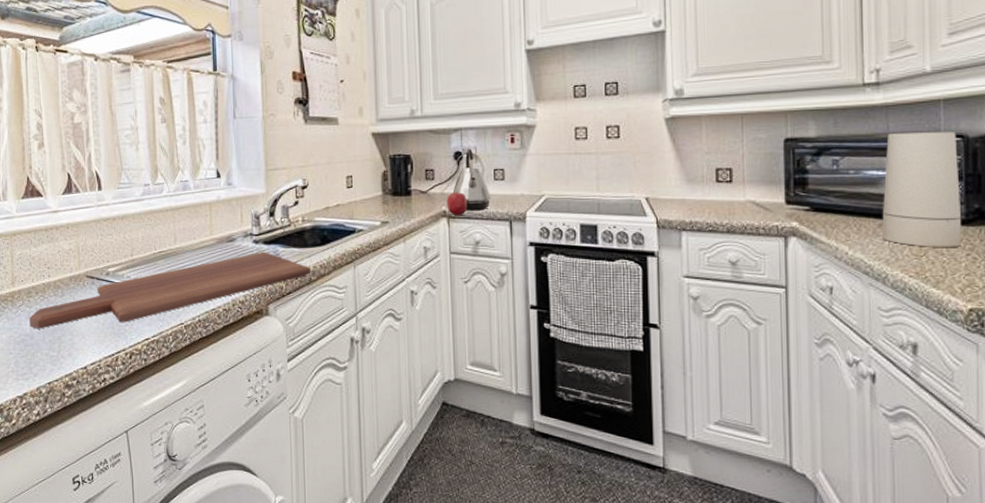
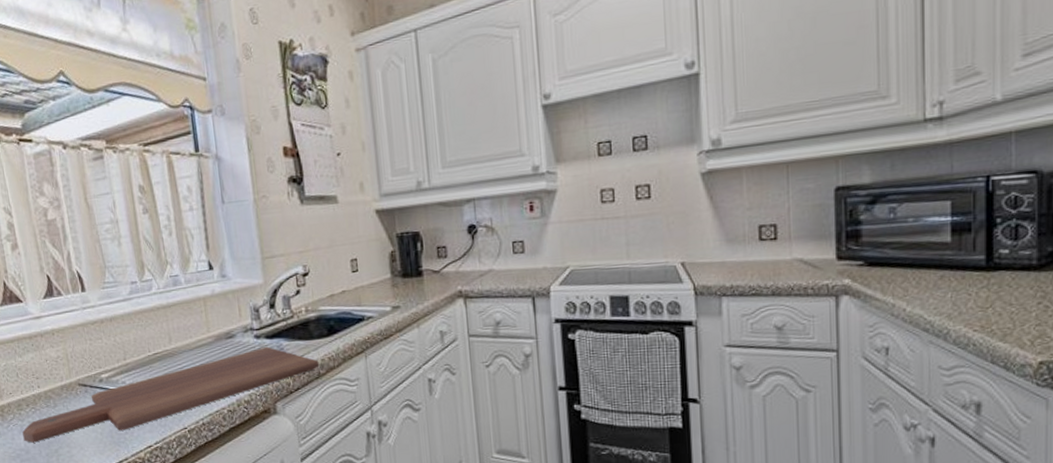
fruit: present [446,190,468,216] -> none [462,267,486,296]
kettle: present [452,148,491,211] -> none [468,219,510,289]
canister: present [882,131,961,248] -> none [944,167,1032,298]

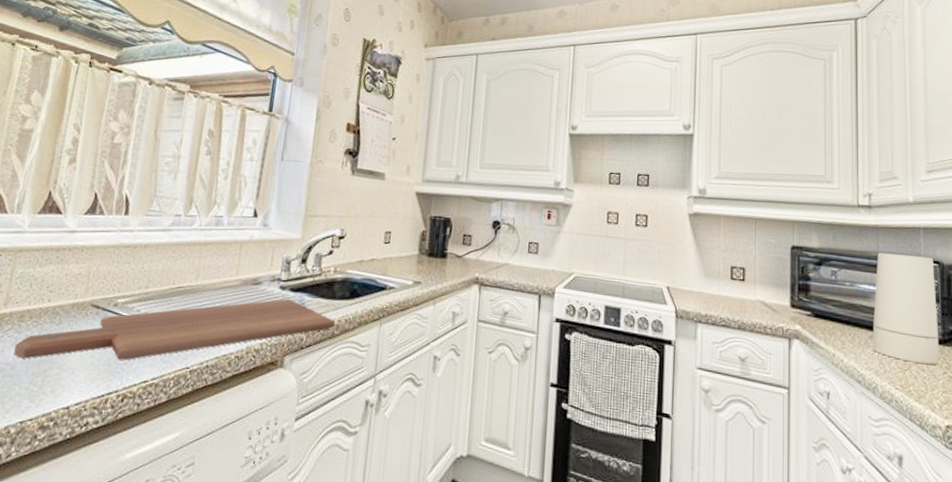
canister: none [944,167,1032,298] -> present [872,252,939,365]

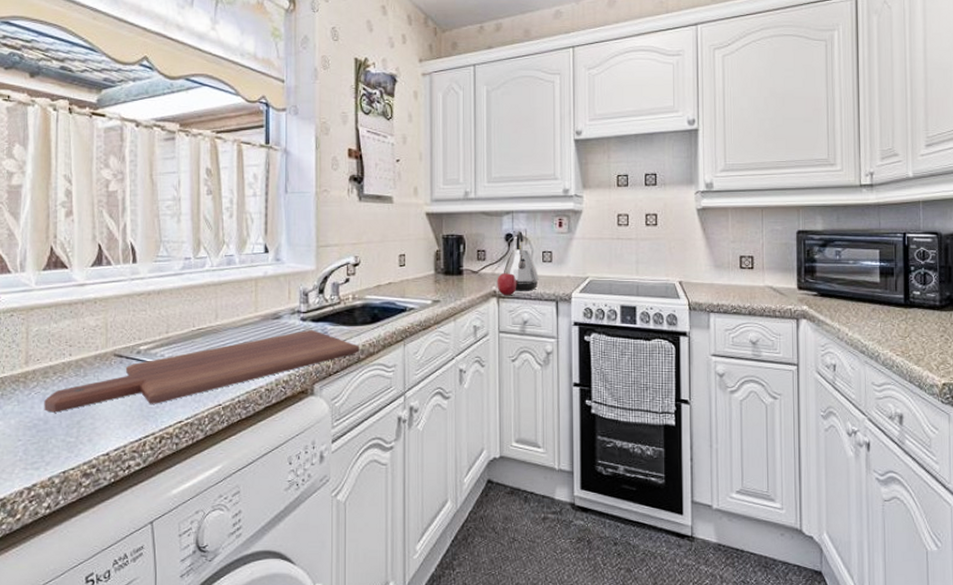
fruit: none [480,258,501,285] -> present [497,271,517,296]
kettle: none [487,218,523,281] -> present [503,230,539,291]
canister: present [872,252,939,365] -> none [875,229,936,330]

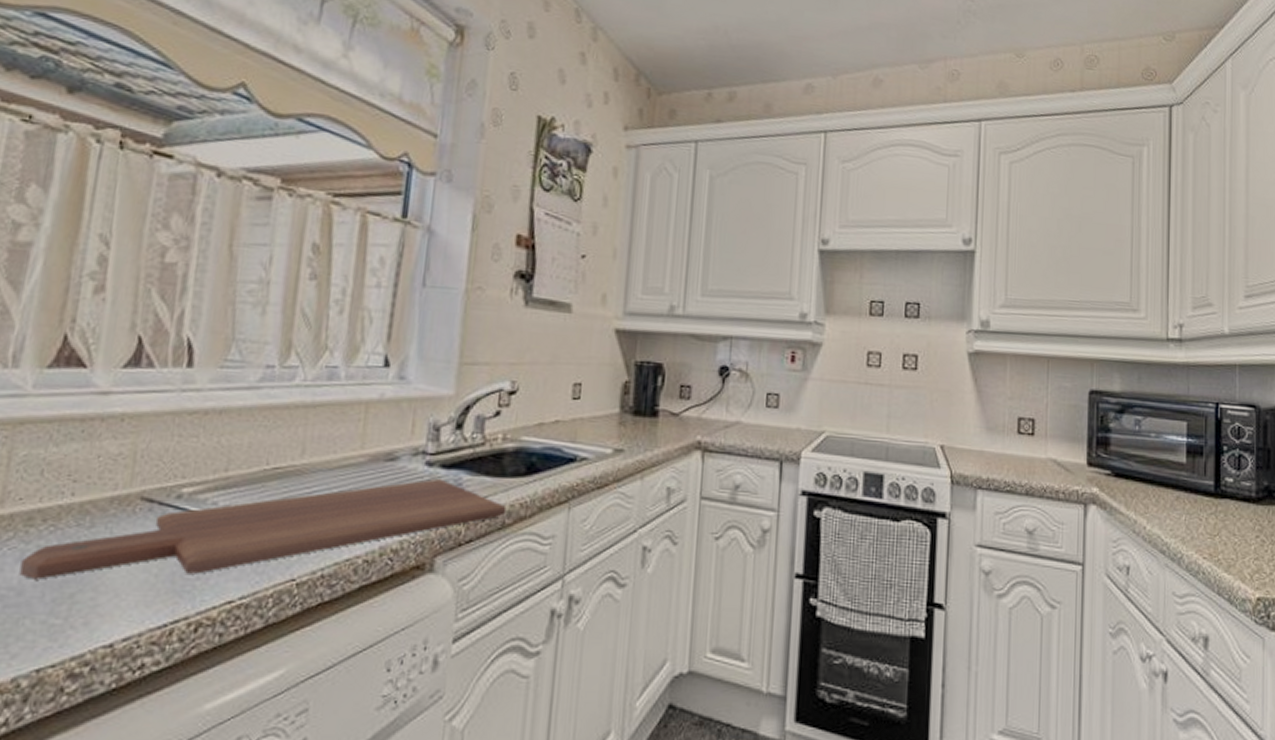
fruit: present [497,271,517,296] -> none [703,416,730,450]
kettle: present [503,230,539,291] -> none [712,362,760,445]

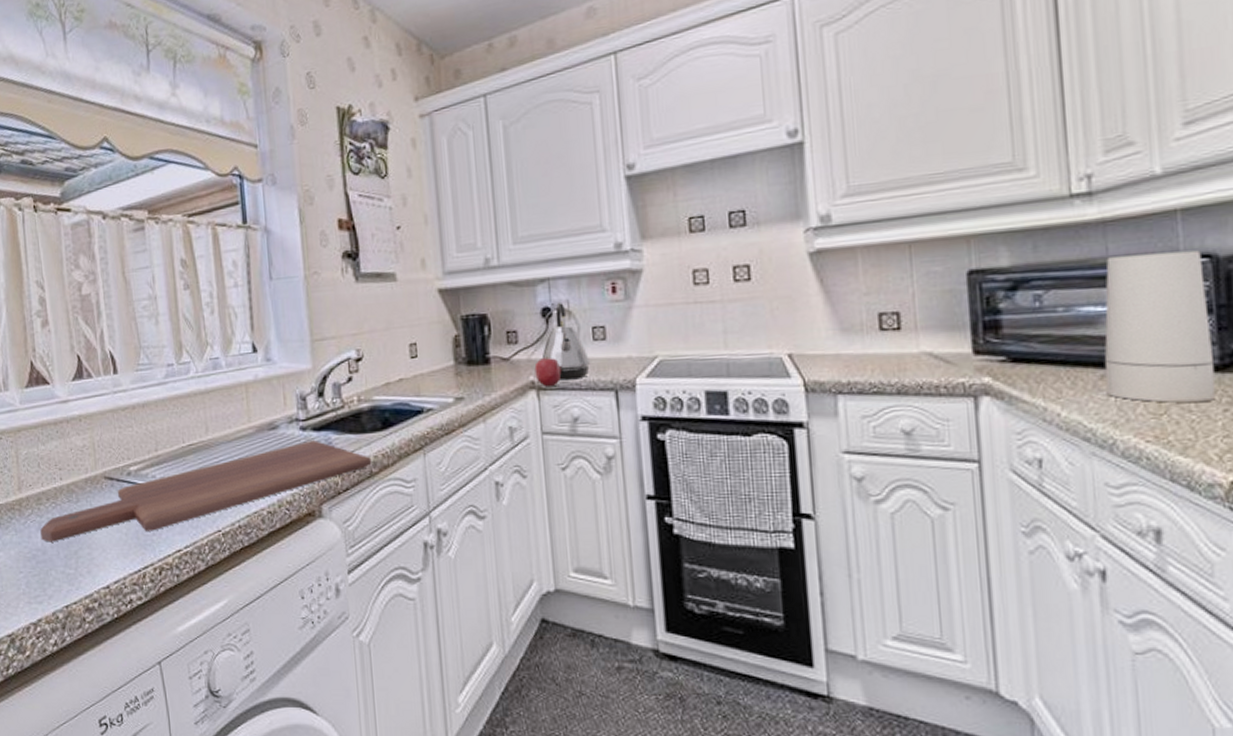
fruit: none [703,416,730,450] -> present [534,355,562,388]
kettle: none [712,362,760,445] -> present [541,301,590,380]
canister: none [1179,396,1252,528] -> present [1104,250,1216,403]

